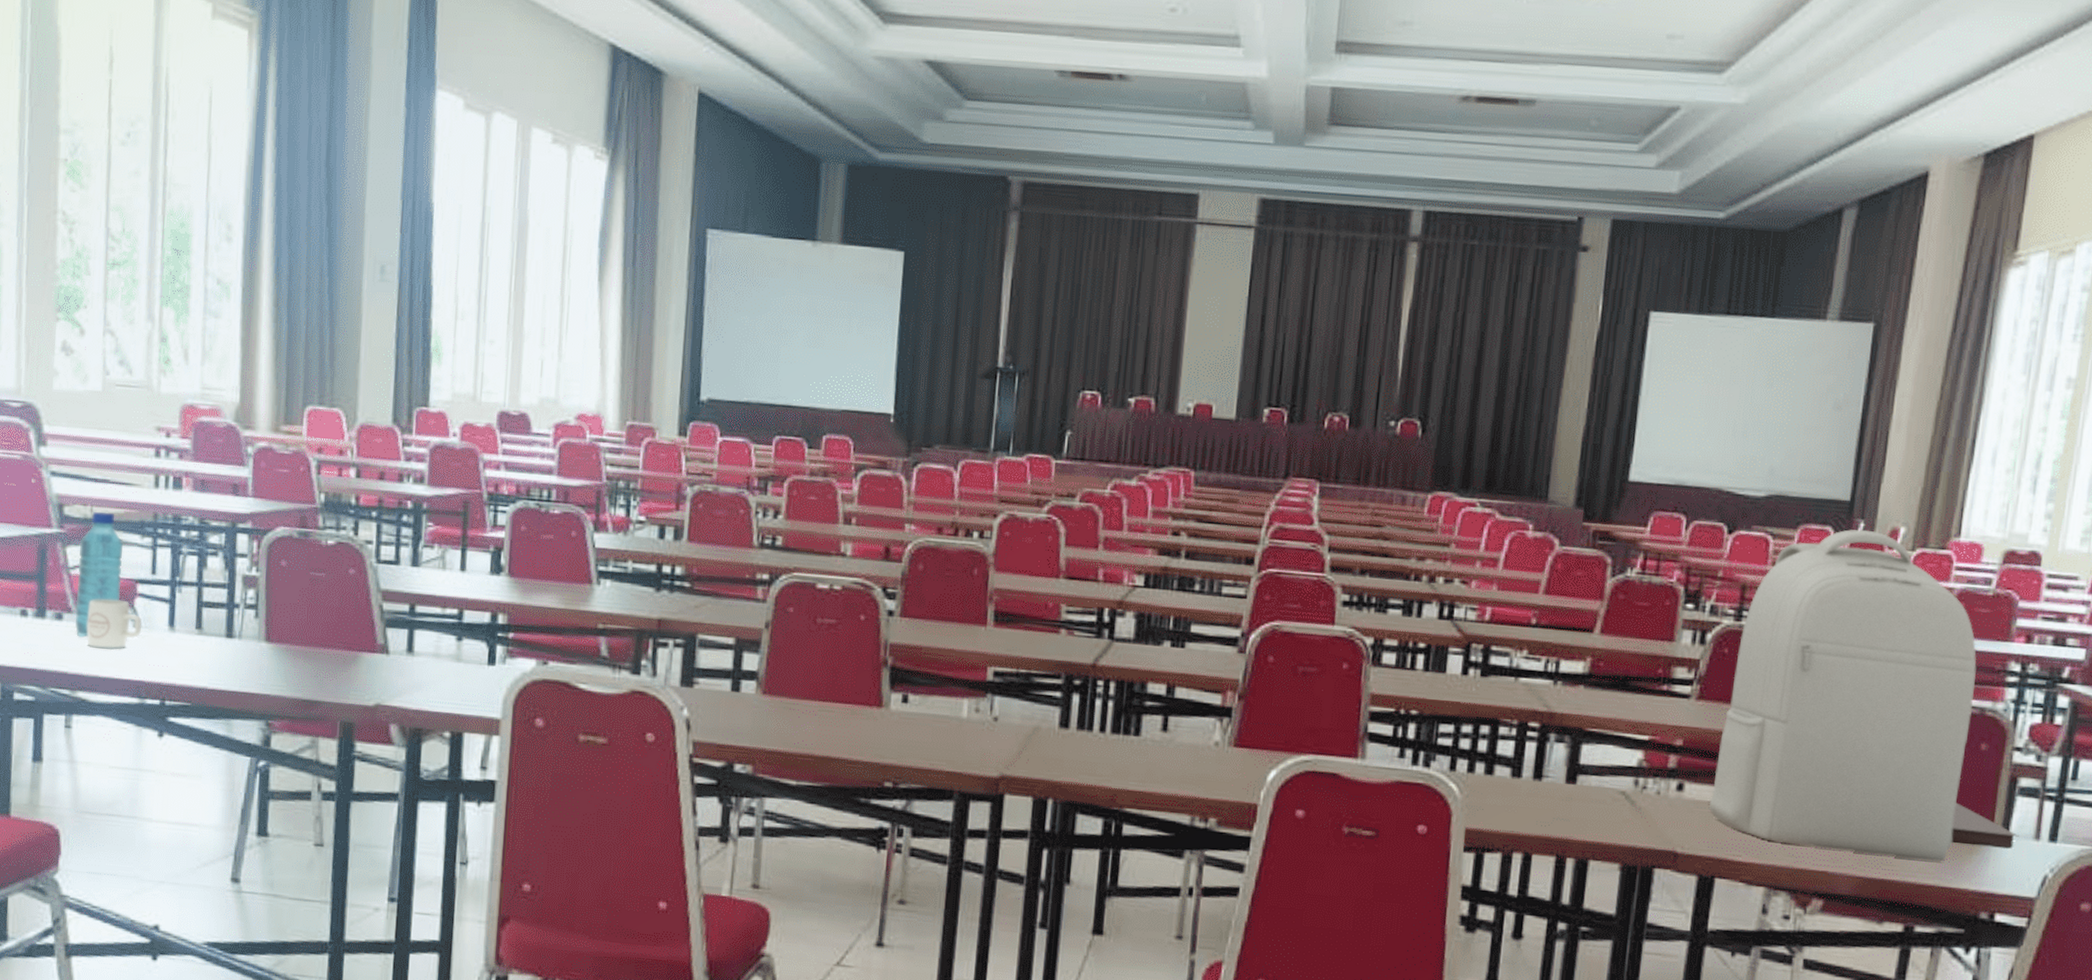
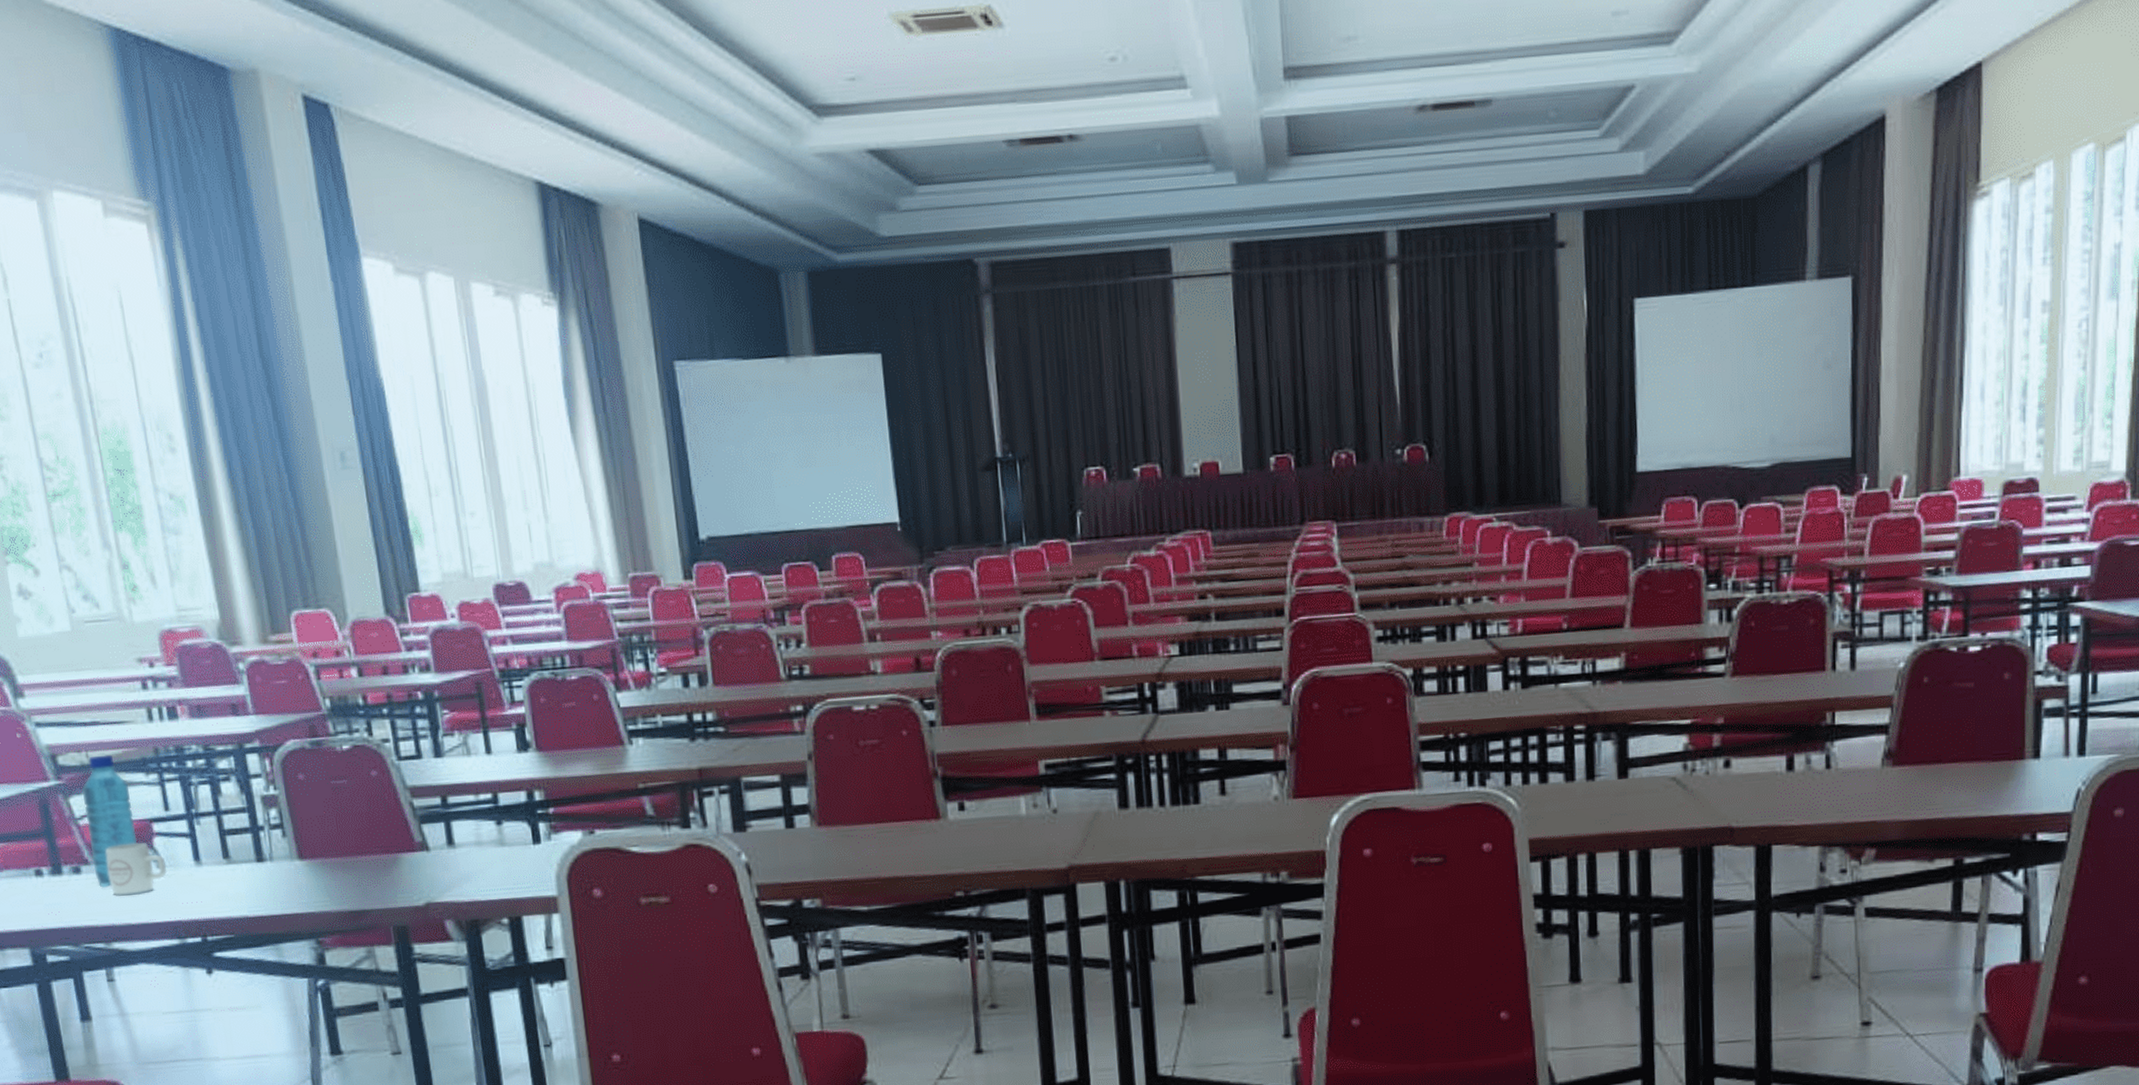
backpack: present [1709,529,1977,862] -> none [1757,483,1992,802]
papers: present [1951,802,2019,850] -> none [1986,733,2050,774]

